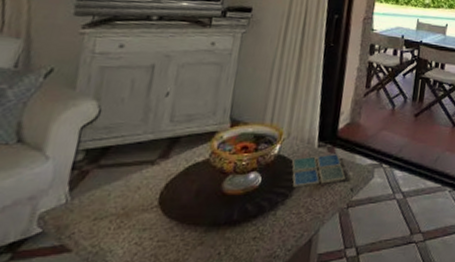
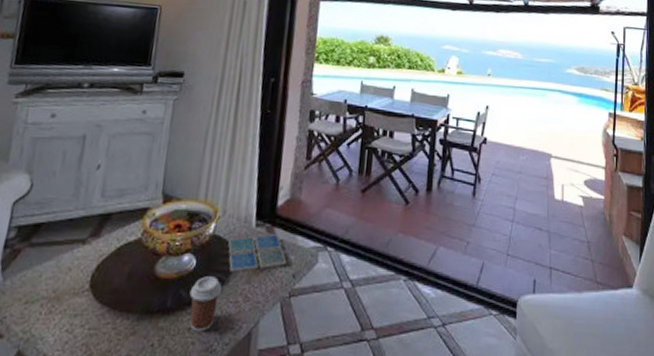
coffee cup: none [254,192,286,240] -> present [189,276,223,332]

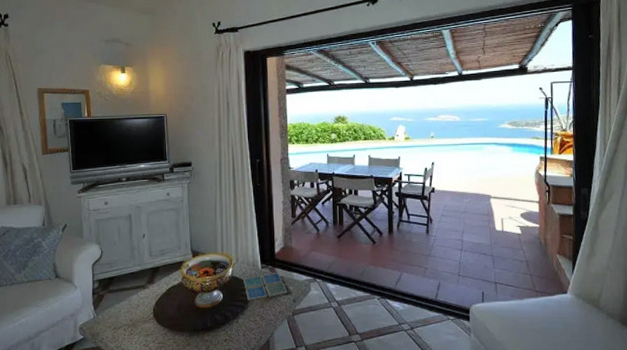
coffee cup: present [189,276,223,332] -> none [222,305,244,342]

